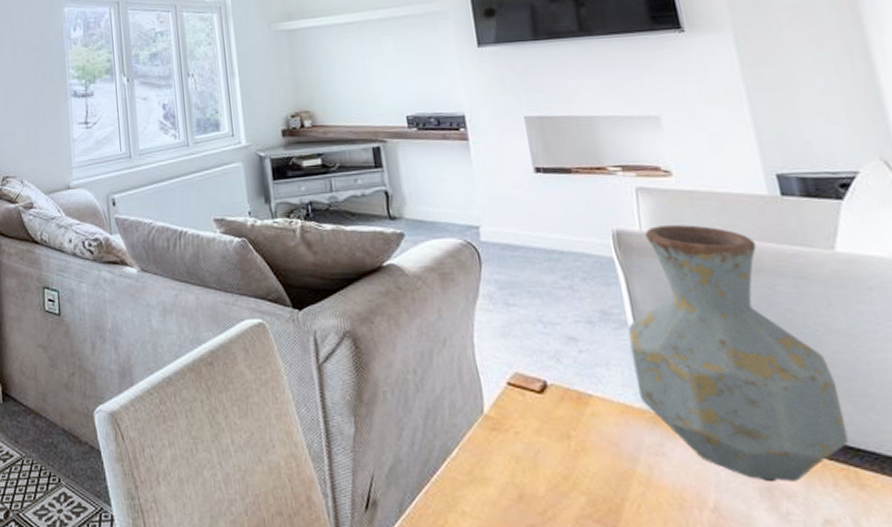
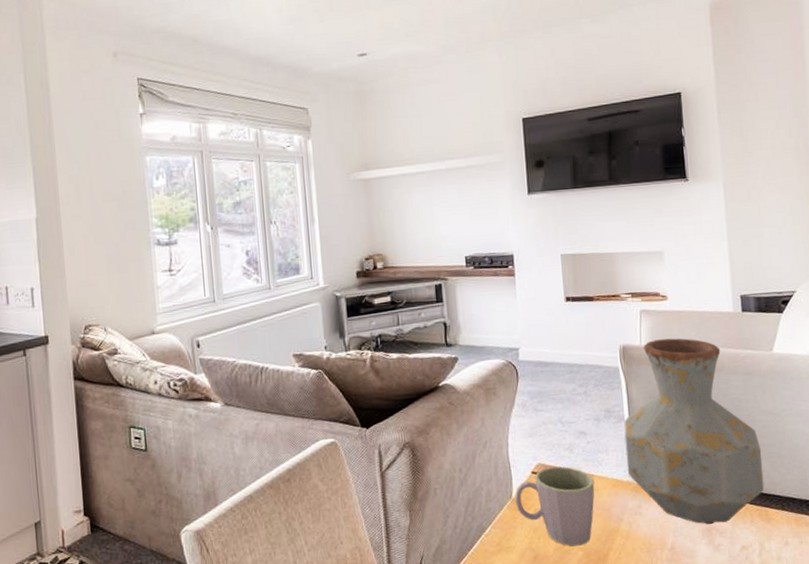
mug: none [487,378,597,489] -> present [515,466,595,547]

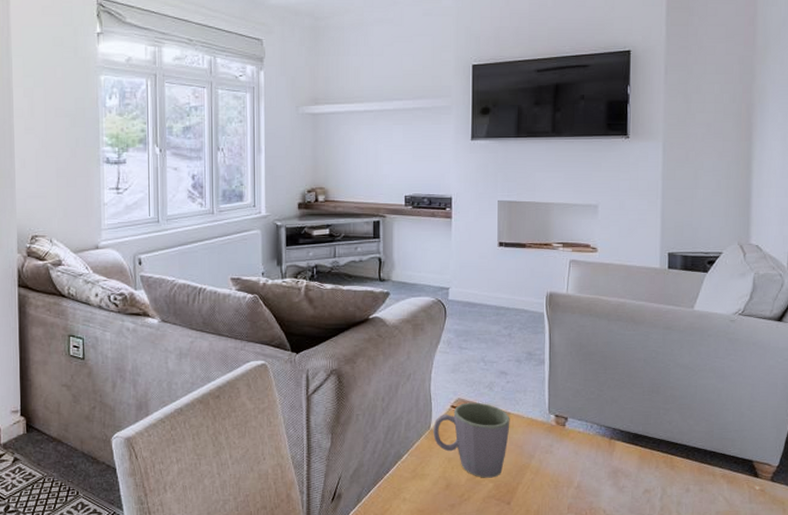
vase: present [624,338,765,524] -> none [543,289,673,467]

